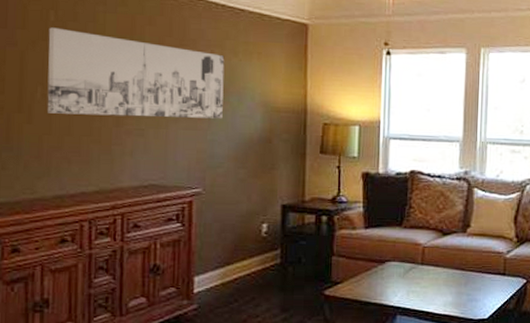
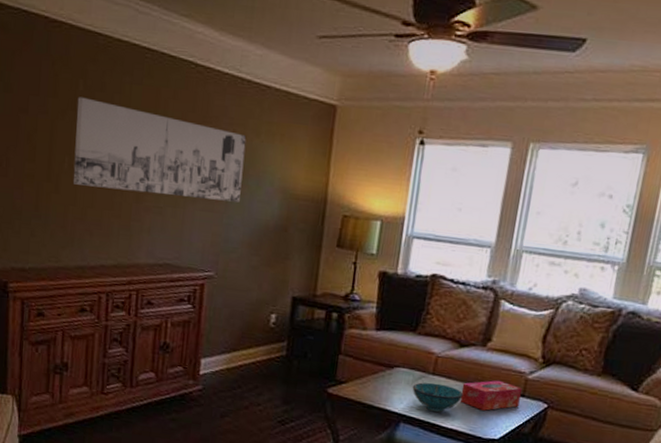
decorative bowl: none [404,272,451,300] -> present [412,382,463,412]
tissue box: none [449,262,502,293] -> present [460,380,522,411]

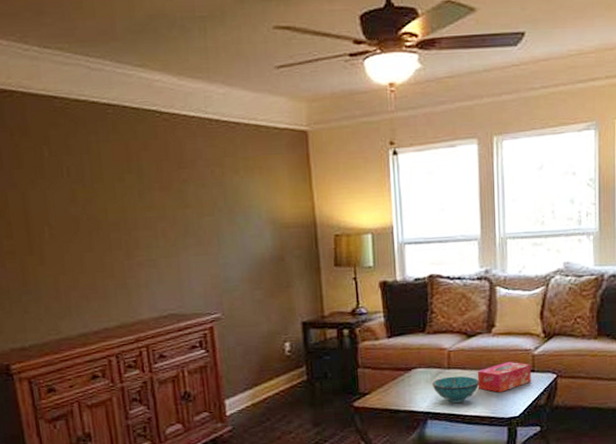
wall art: present [73,97,247,203] -> none [45,163,232,253]

